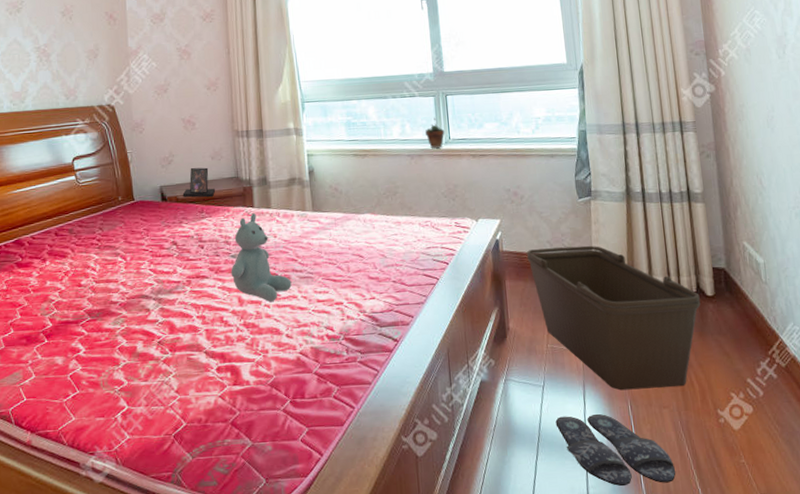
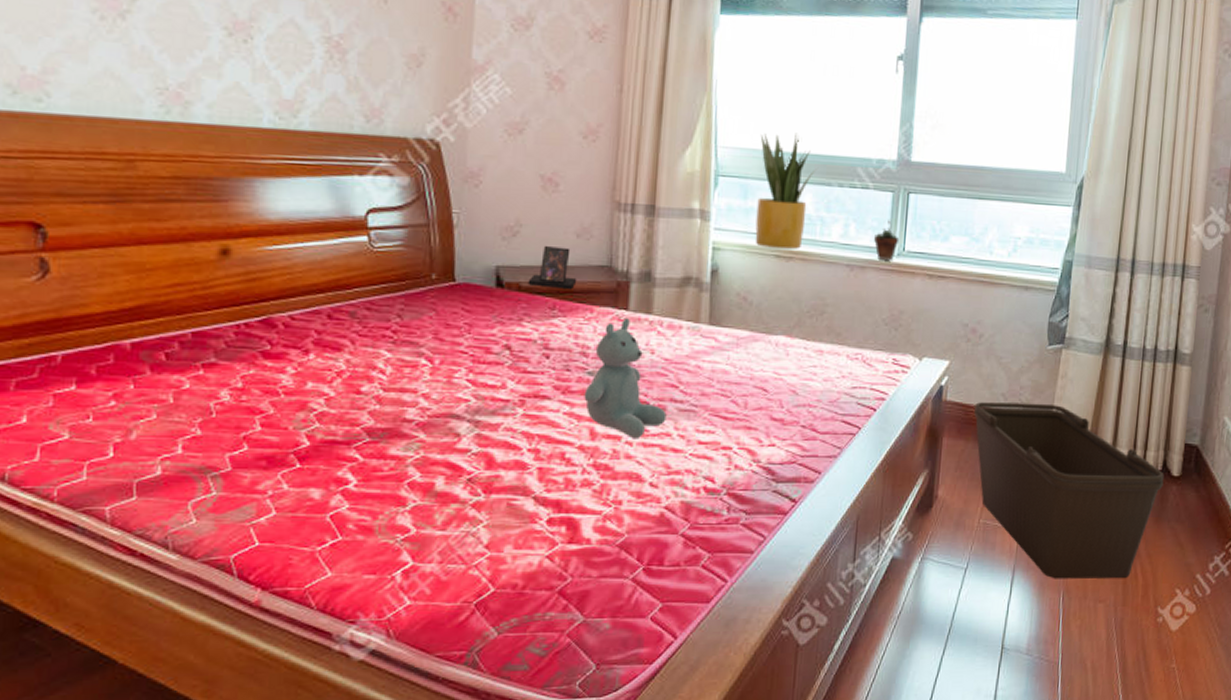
planter: none [330,63,375,150] -> present [755,132,817,250]
slippers: present [555,414,675,487] -> none [972,605,1098,690]

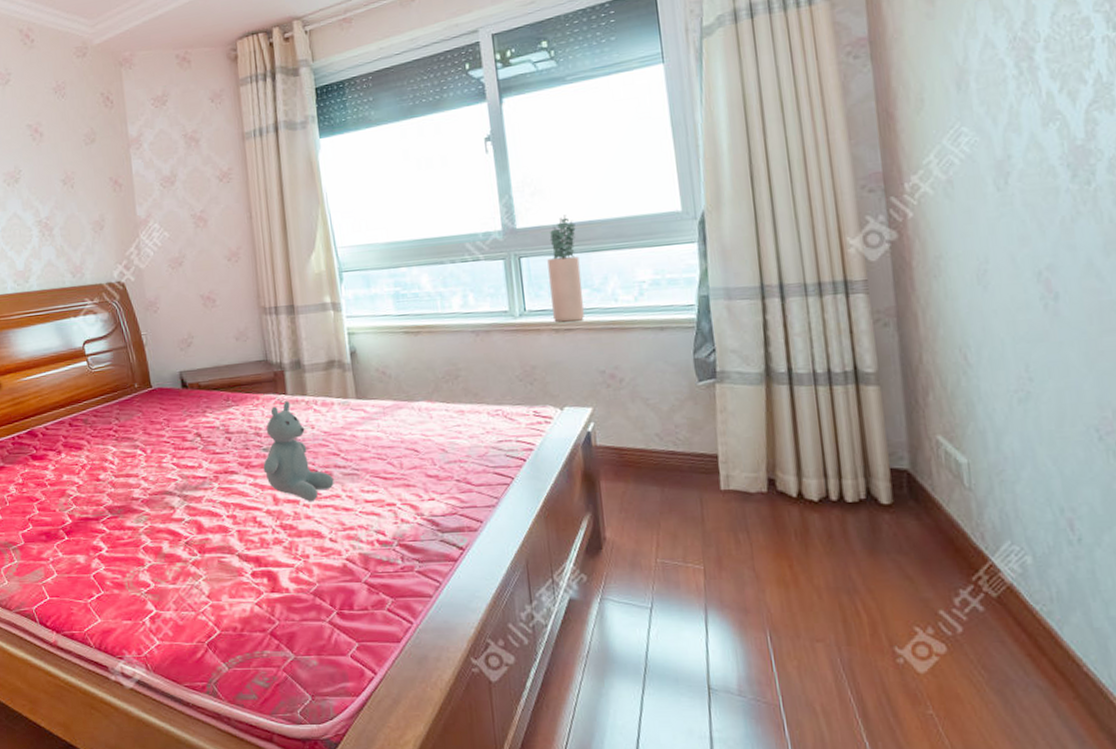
photo frame: present [528,245,576,289] -> none [205,349,241,384]
planter: present [755,132,817,250] -> none [372,223,428,327]
succulent plant: present [874,220,900,261] -> none [493,285,519,323]
vase: none [929,155,968,269] -> present [547,215,584,322]
bicycle basket: present [974,402,1164,579] -> none [628,439,872,618]

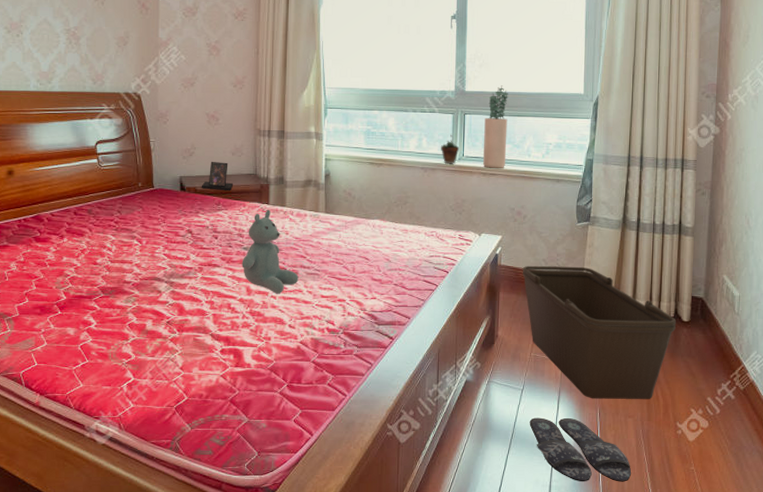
photo frame: none [205,349,241,384] -> present [201,161,233,190]
succulent plant: none [493,285,519,323] -> present [441,134,460,164]
bicycle basket: none [628,439,872,618] -> present [523,266,676,399]
slippers: none [667,645,832,733] -> present [529,417,631,482]

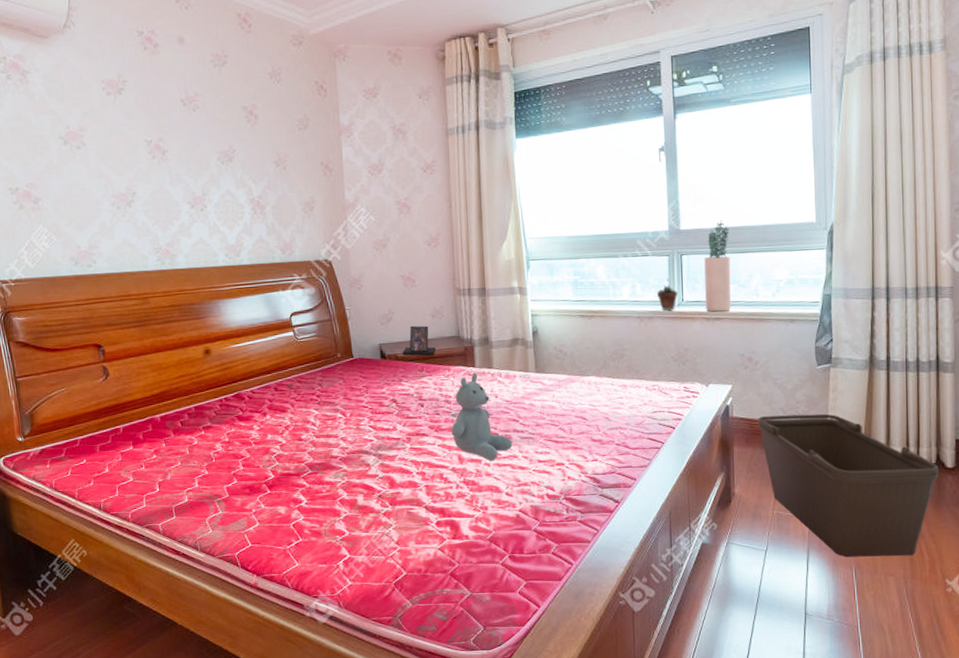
slippers: present [529,417,631,482] -> none [776,579,895,648]

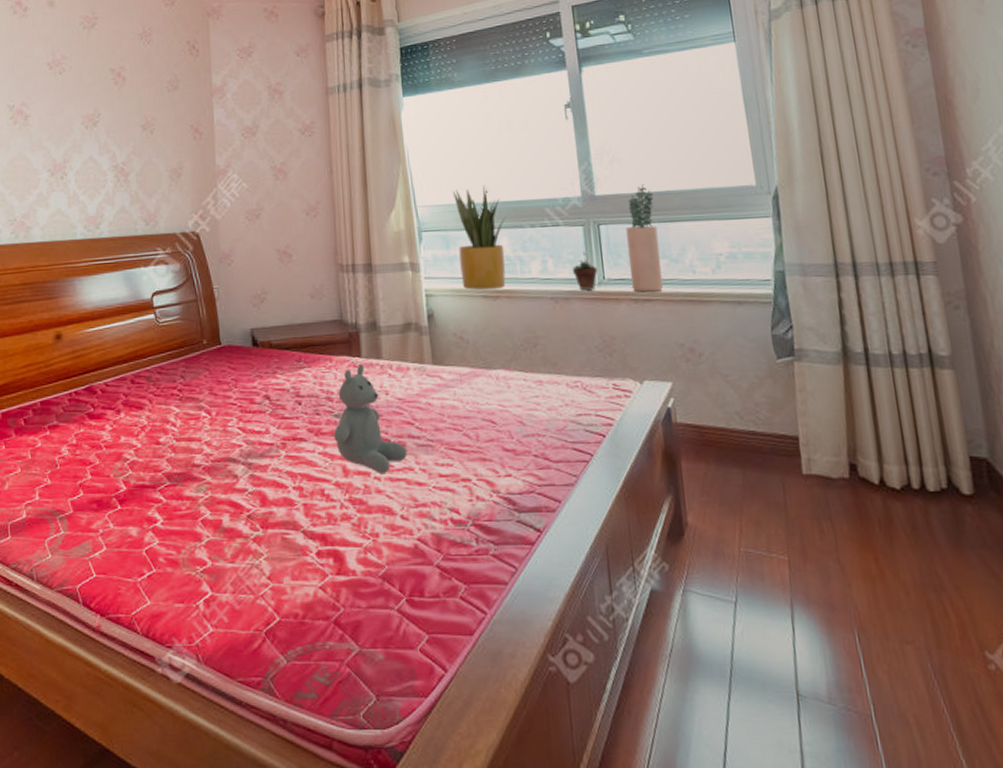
photo frame: present [402,325,435,356] -> none [277,307,315,343]
planter: none [557,220,605,311] -> present [452,185,508,291]
bicycle basket: present [758,413,939,558] -> none [709,420,954,616]

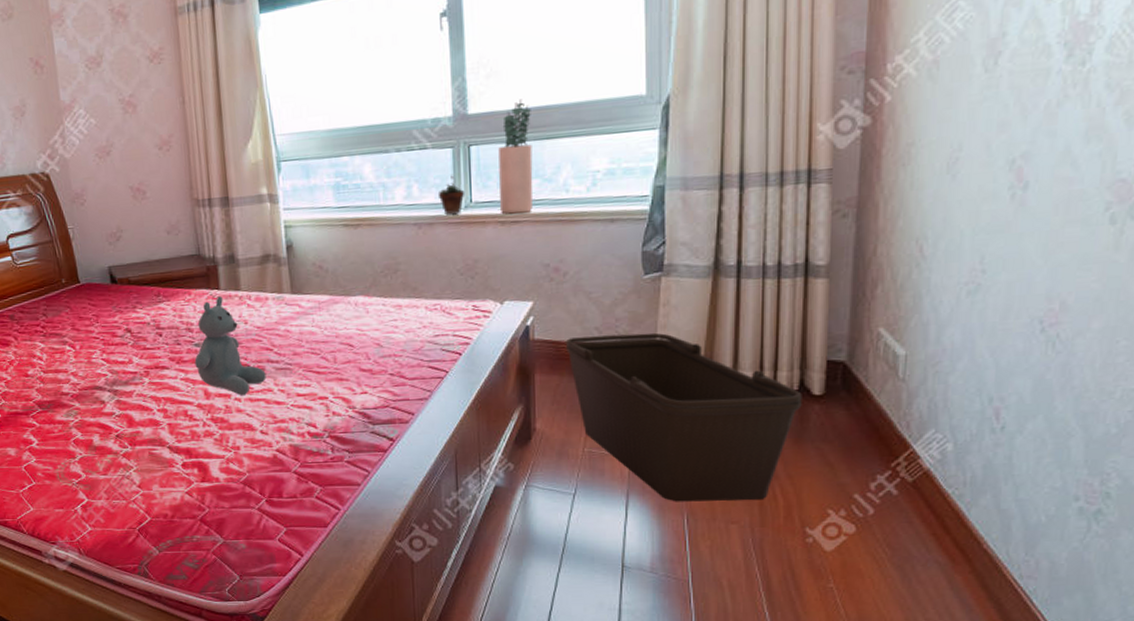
planter: present [452,185,508,291] -> none [313,108,373,219]
bicycle basket: none [709,420,954,616] -> present [566,333,802,502]

